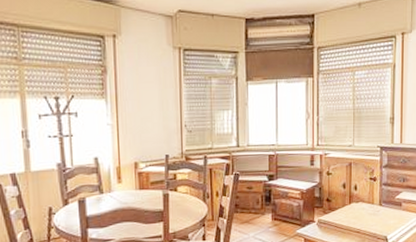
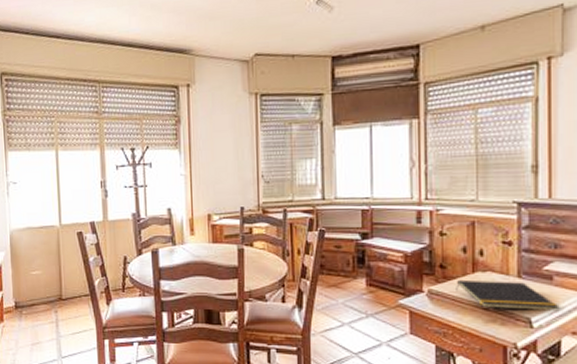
notepad: none [338,209,405,231] -> present [456,279,560,310]

